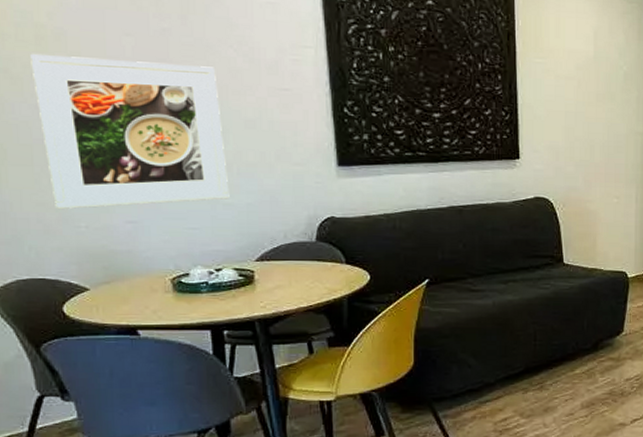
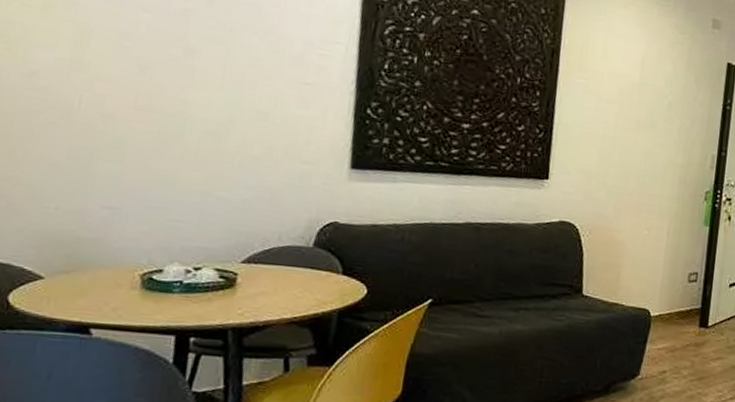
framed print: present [30,53,230,210] -> none [25,19,234,193]

